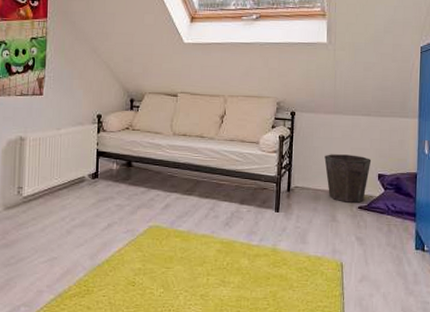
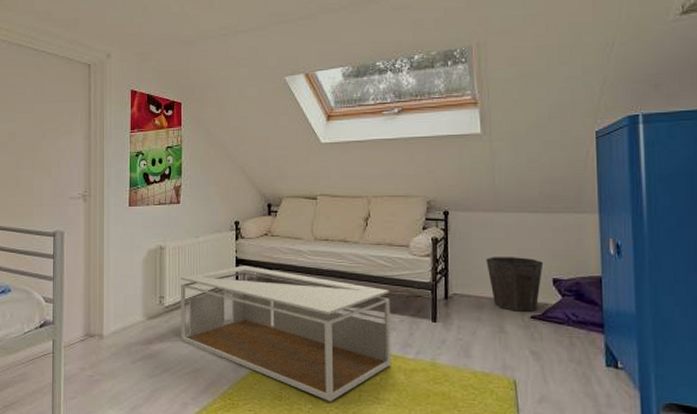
coffee table: none [38,158,240,286] -> present [181,265,391,402]

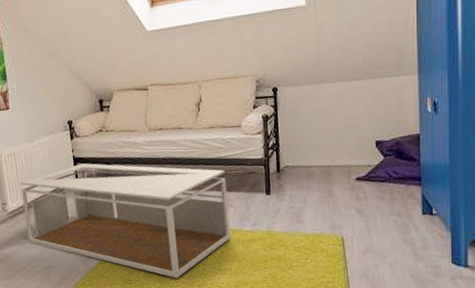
waste bin: present [486,257,544,312] -> none [314,124,367,176]

